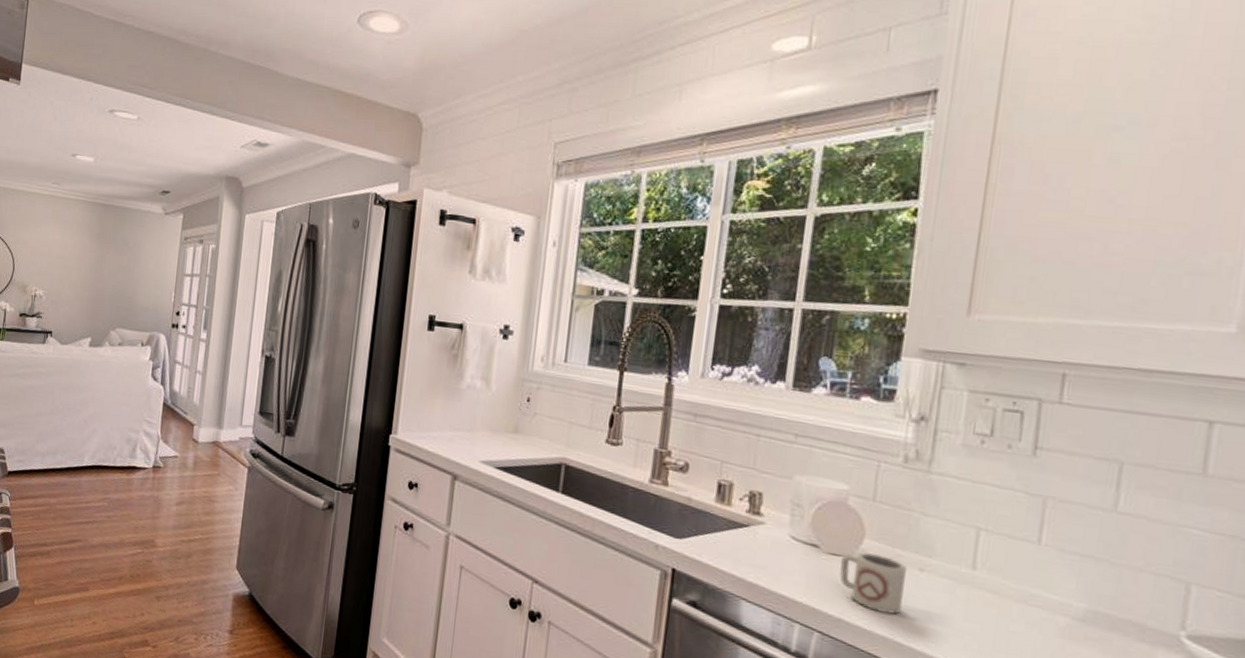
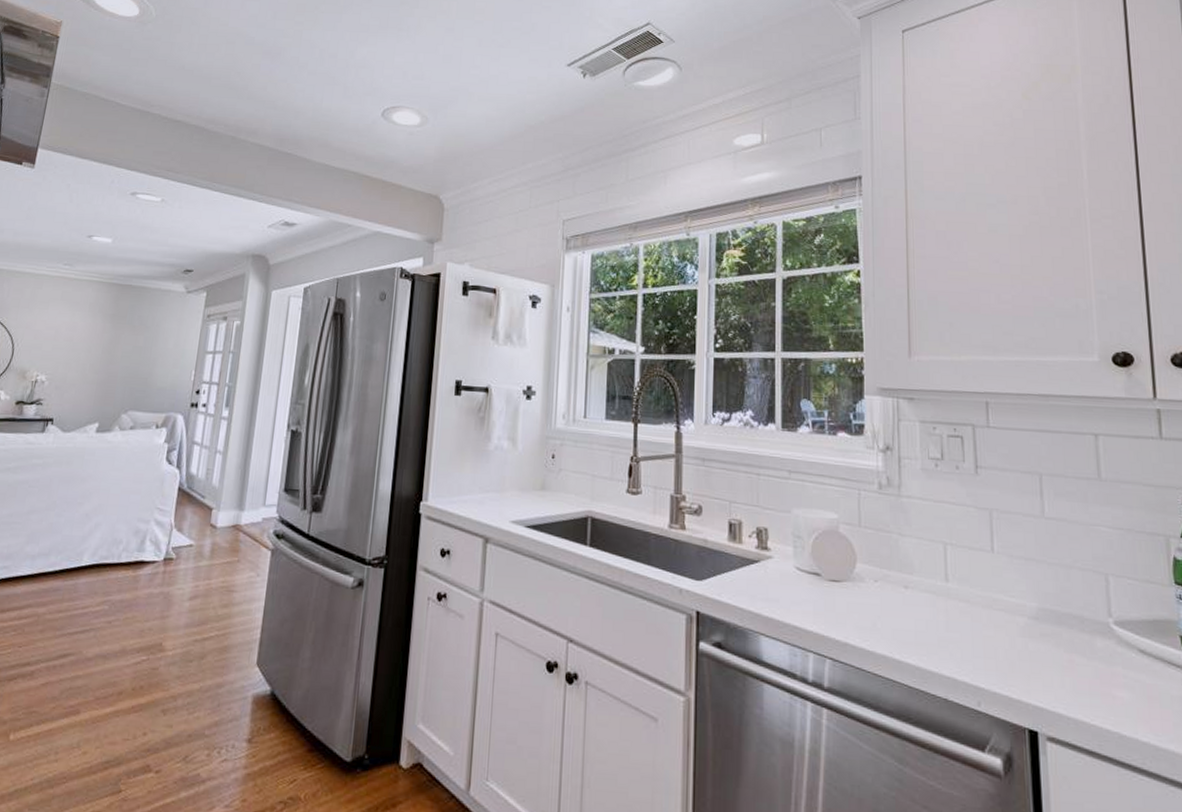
cup: present [839,552,907,615] -> none [839,576,895,633]

